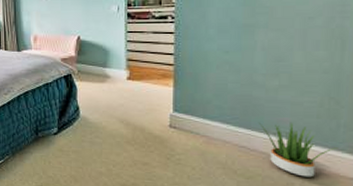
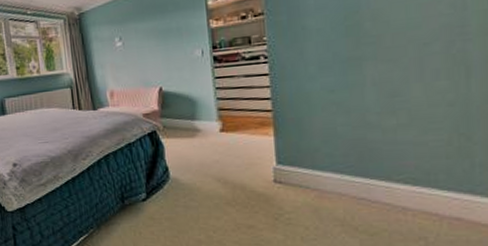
potted plant: present [258,122,338,177] -> none [377,166,476,229]

